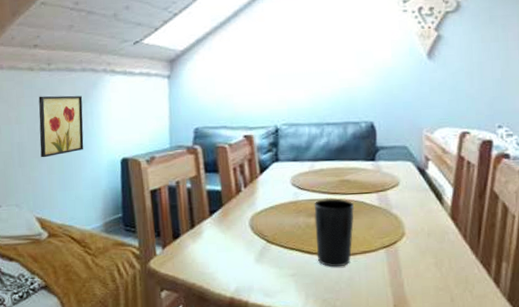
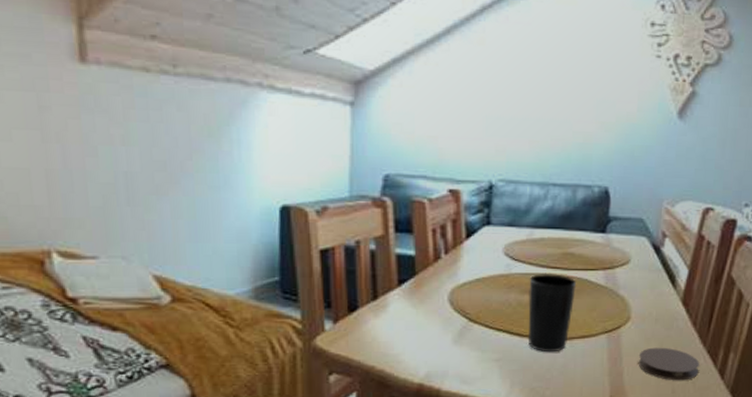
wall art: present [38,95,84,158] -> none [158,109,227,196]
coaster: none [416,259,474,290] -> present [638,347,700,381]

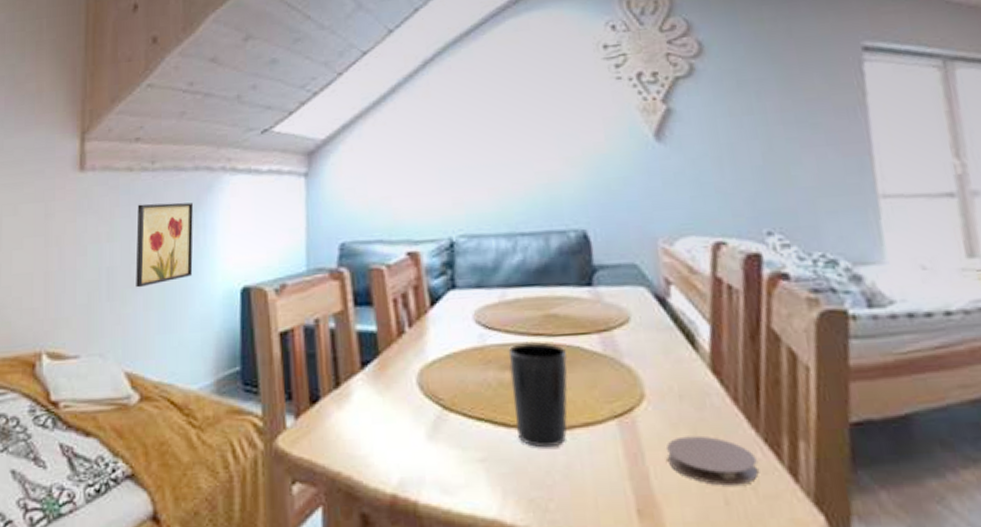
wall art: none [158,109,227,196] -> present [135,202,194,288]

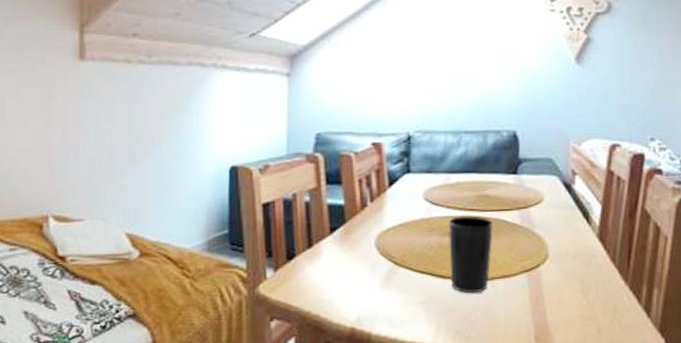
wall art: present [135,202,194,288] -> none [134,92,188,164]
coaster: present [667,435,759,486] -> none [560,285,623,320]

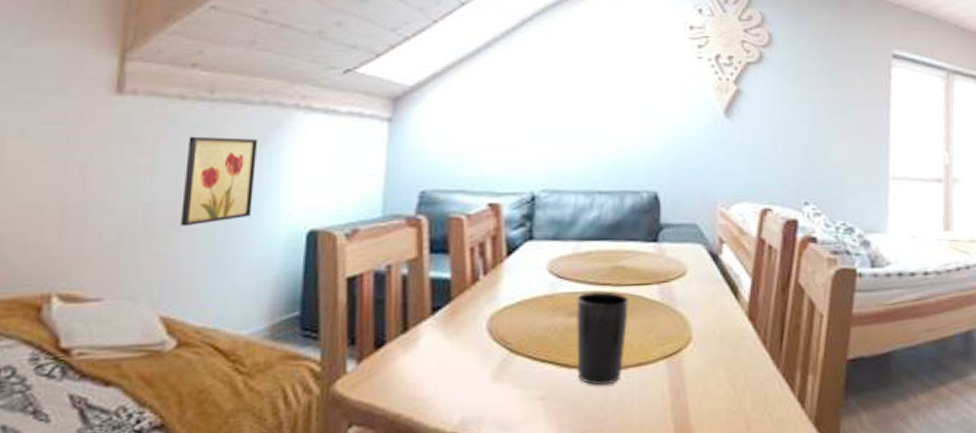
wall art: none [134,92,188,164] -> present [180,136,259,227]

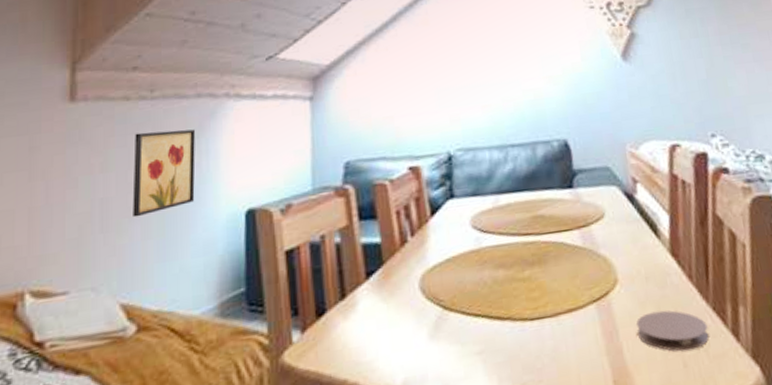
cup: present [576,290,630,386] -> none [501,240,554,336]
coaster: none [704,372,775,413] -> present [636,310,709,351]

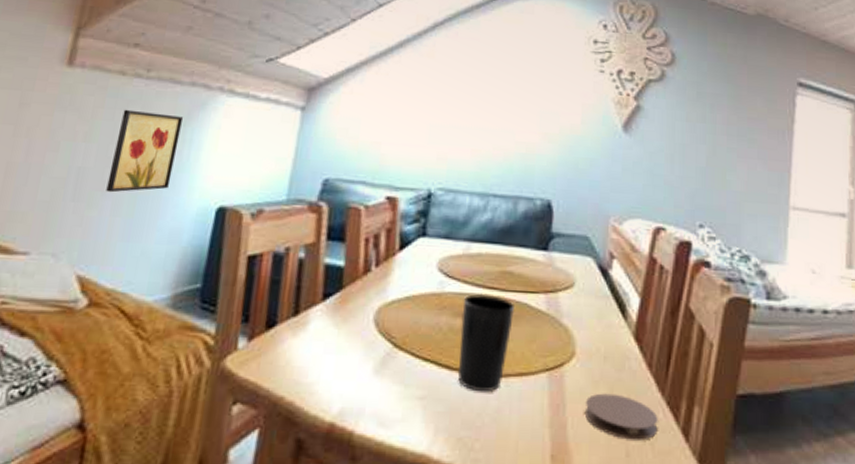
cup: none [501,240,554,336] -> present [458,293,516,393]

